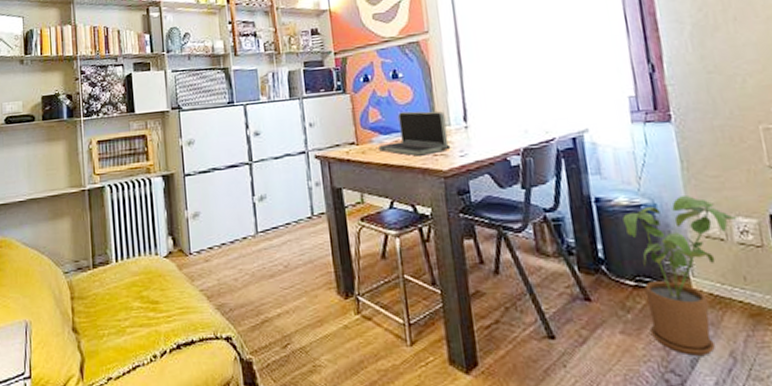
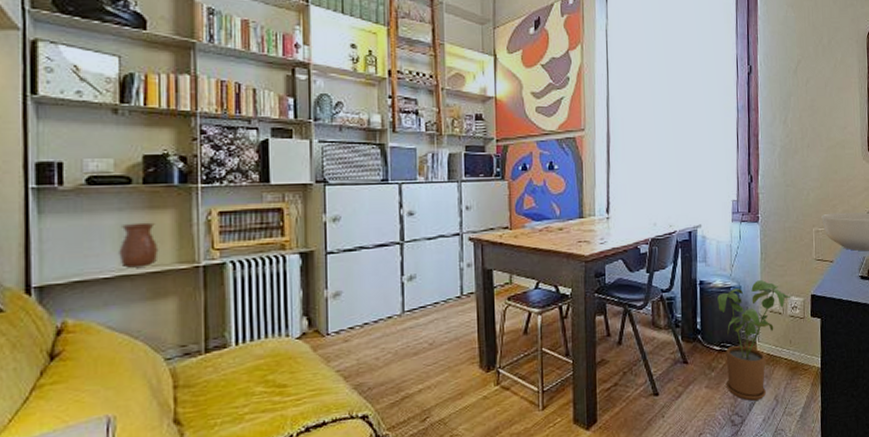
vase: none [28,152,56,192] -> present [119,222,159,268]
laptop: present [379,111,451,156] -> none [530,201,593,242]

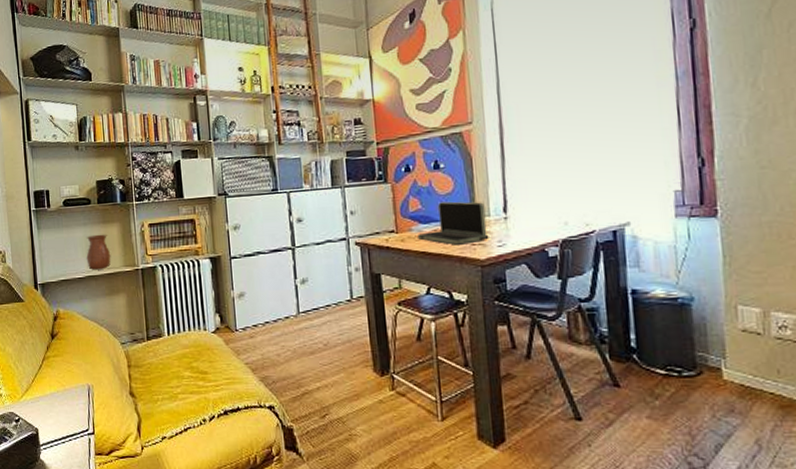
laptop: none [530,201,593,242] -> present [418,201,489,245]
house plant: present [717,280,792,401] -> none [658,290,777,442]

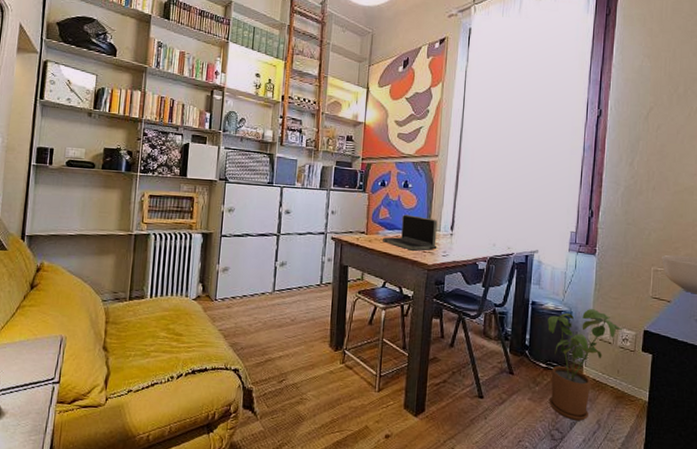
vase: present [86,234,111,270] -> none [81,197,107,230]
house plant: none [658,290,777,442] -> present [548,309,623,421]

